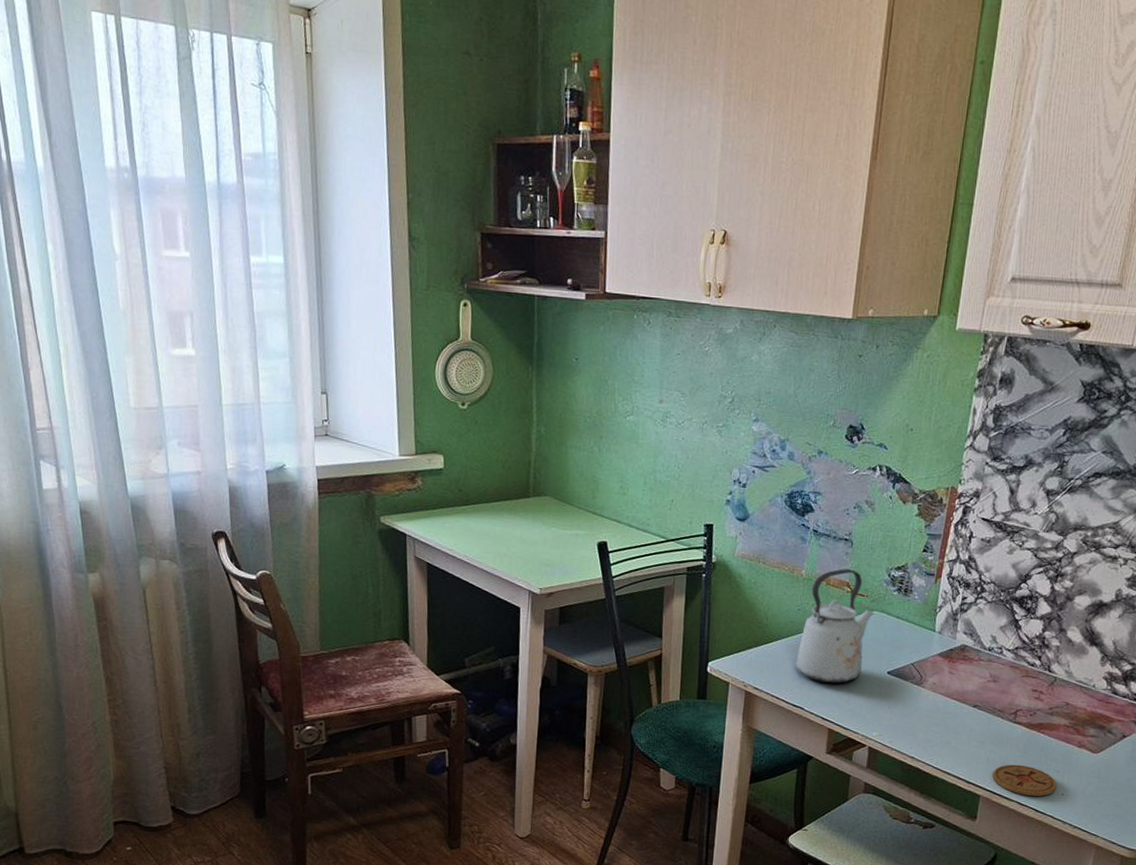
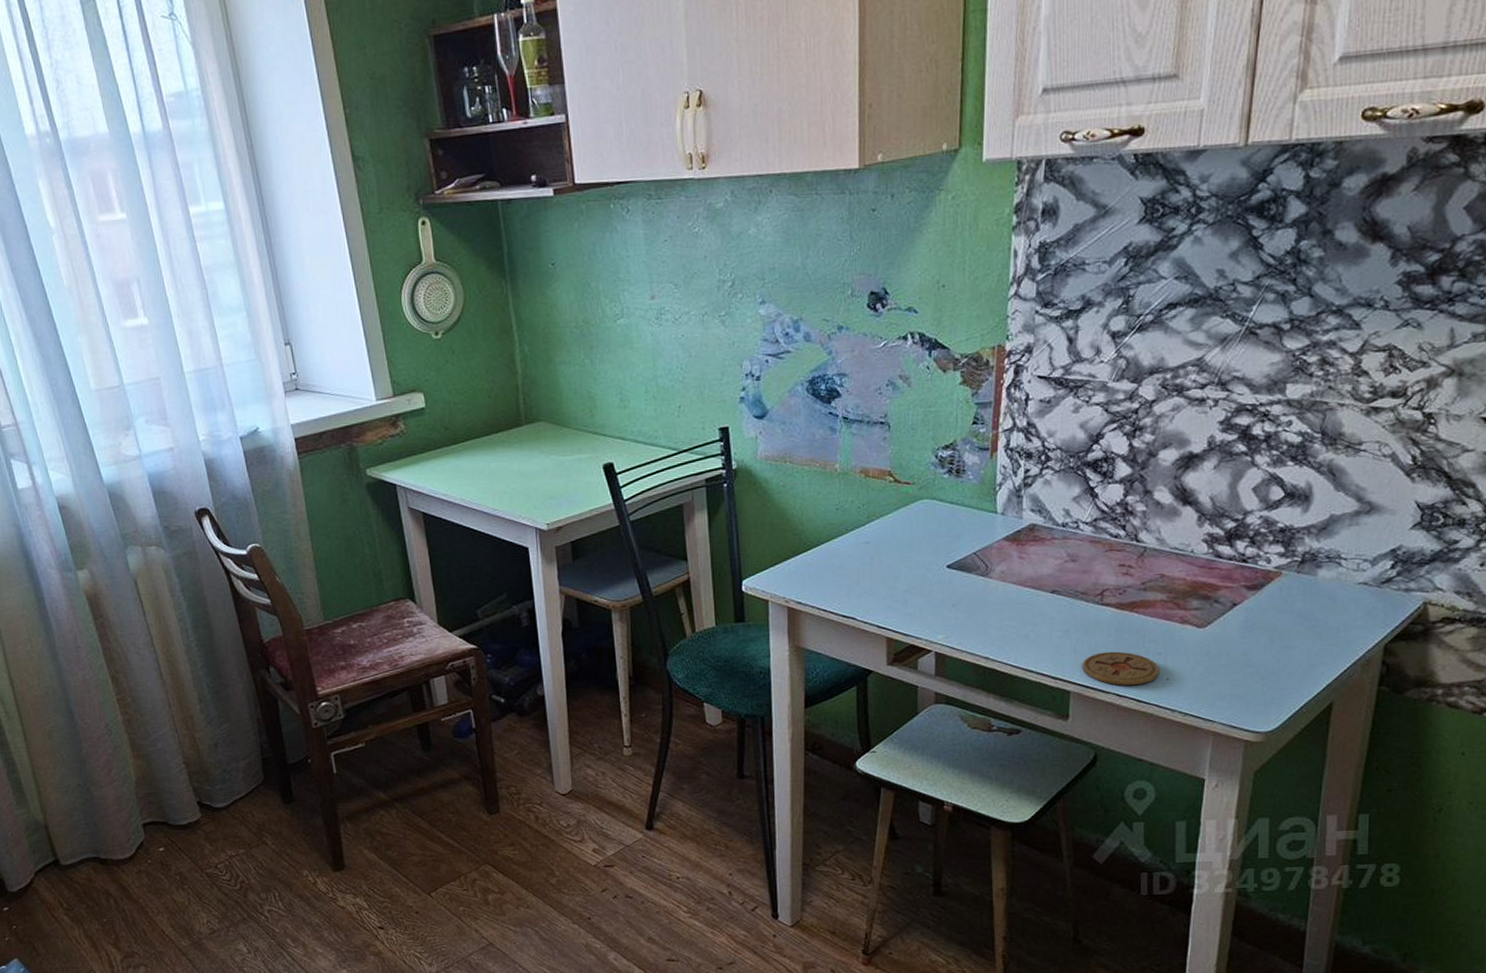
kettle: present [796,569,875,684] -> none [841,455,924,588]

